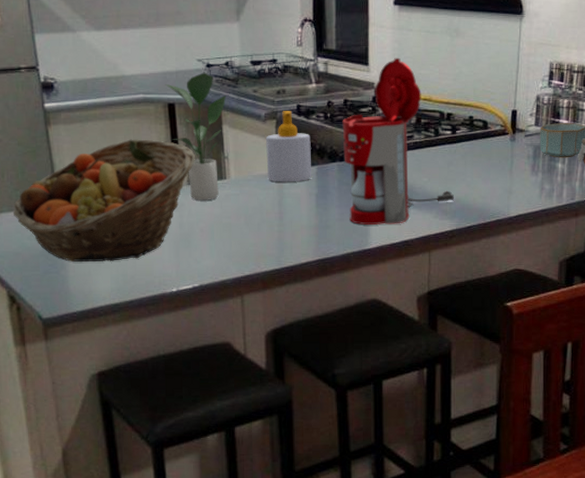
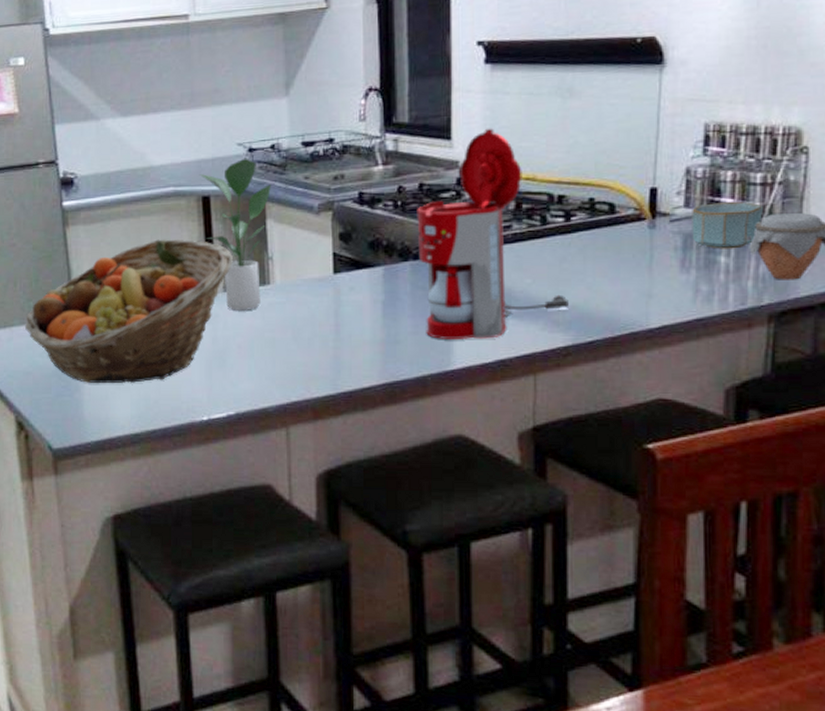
soap bottle: present [266,111,312,183] -> none [319,200,378,288]

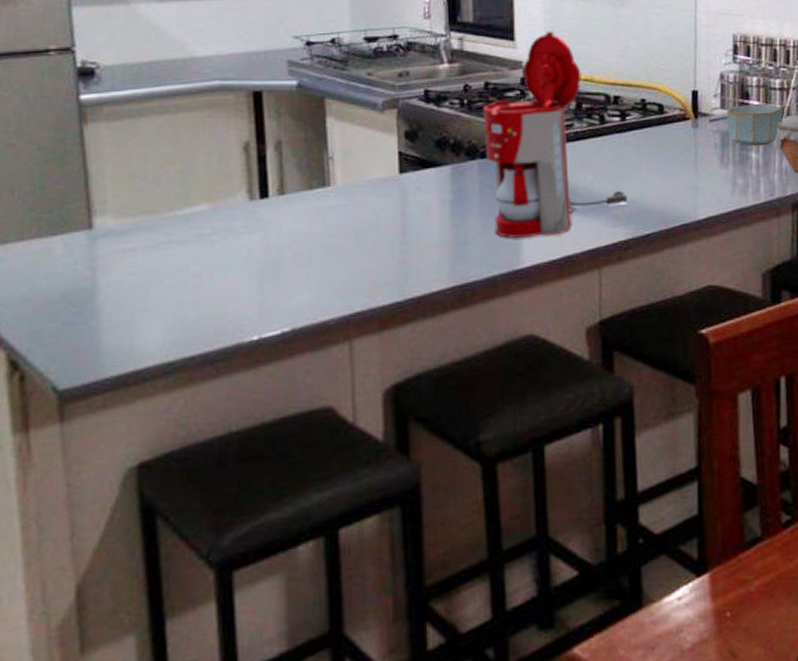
fruit basket: present [25,239,233,384] -> none [24,137,288,307]
potted plant: present [199,158,271,311] -> none [249,51,331,216]

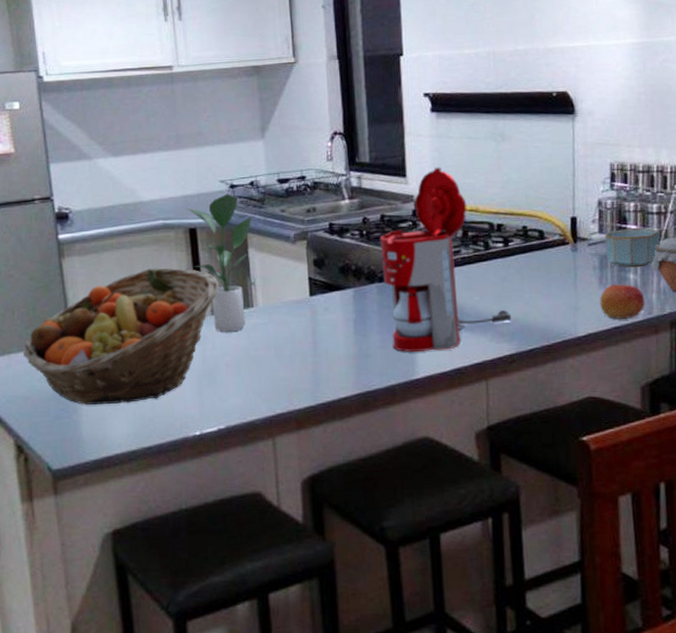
fruit basket: none [24,137,288,307] -> present [23,267,219,406]
potted plant: none [249,51,331,216] -> present [186,193,251,332]
apple: none [721,163,767,201] -> present [599,284,645,319]

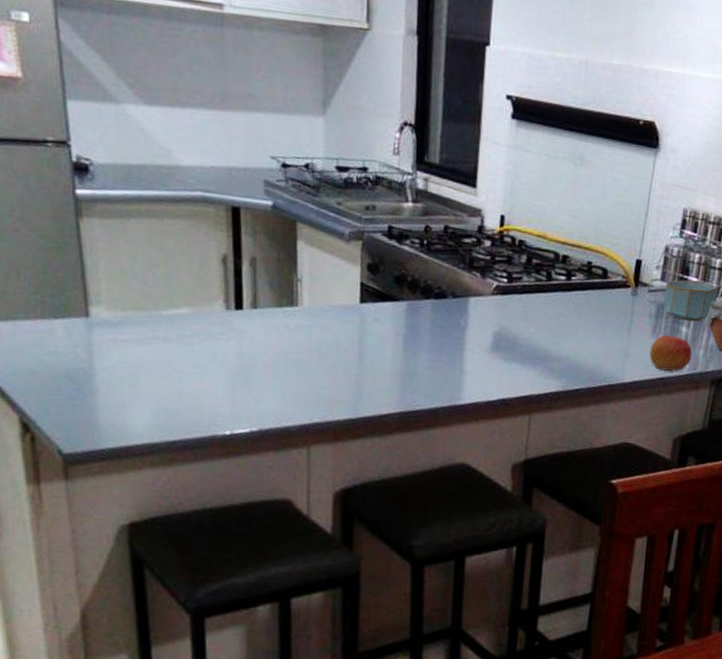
fruit basket: present [23,267,219,406] -> none [31,245,262,392]
potted plant: present [186,193,251,332] -> none [229,173,303,330]
coffee maker: present [380,167,511,352] -> none [439,182,563,379]

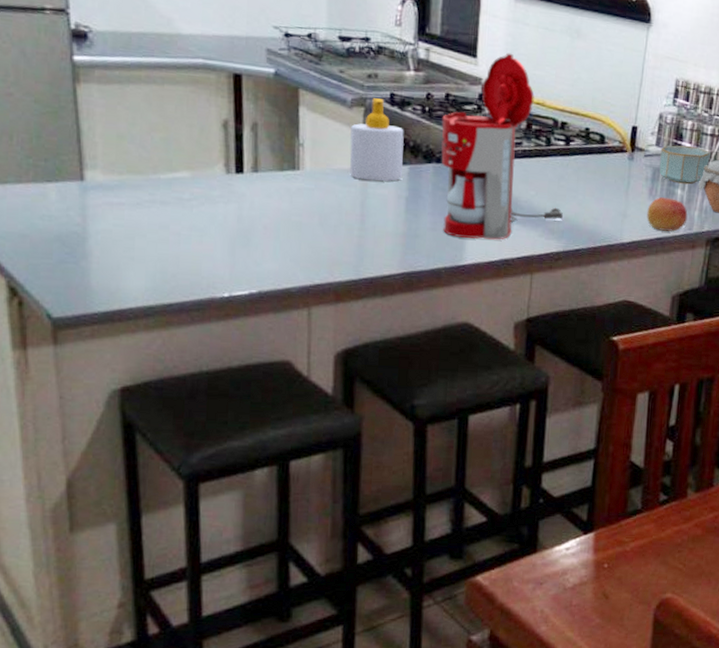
soap bottle: none [347,231,402,318] -> present [349,98,404,181]
coffee maker: none [439,182,563,379] -> present [441,53,563,240]

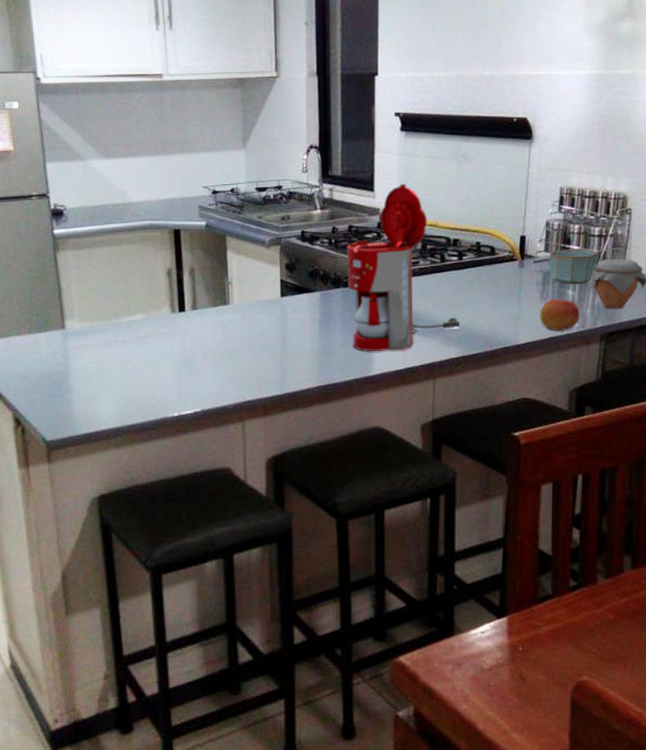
soap bottle: present [349,98,404,181] -> none [270,237,316,308]

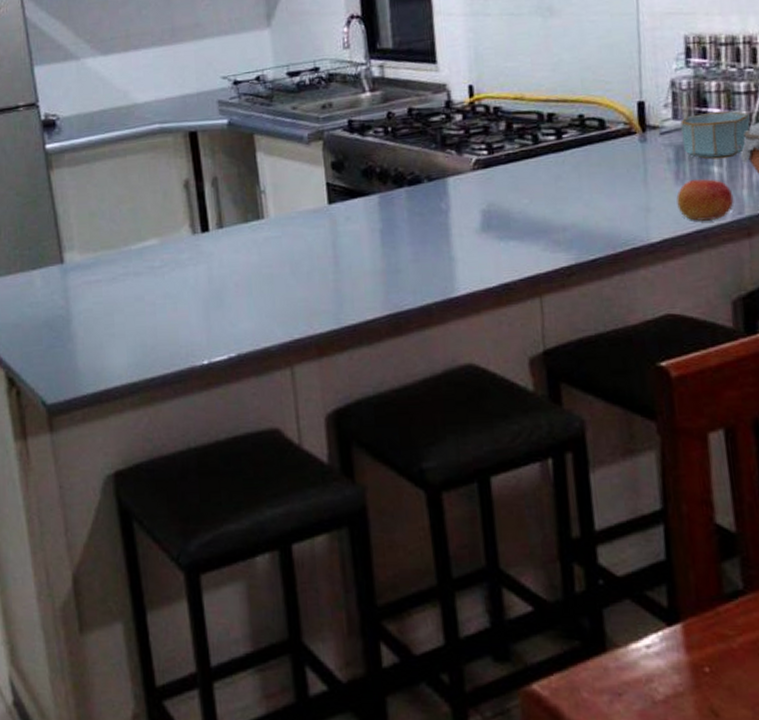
coffee maker: present [346,183,460,351] -> none [408,49,568,266]

